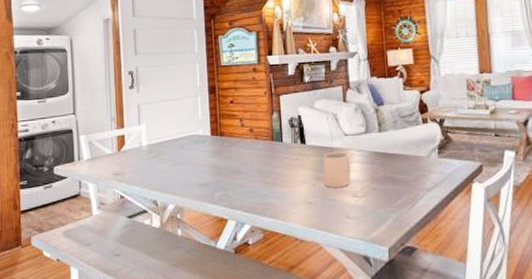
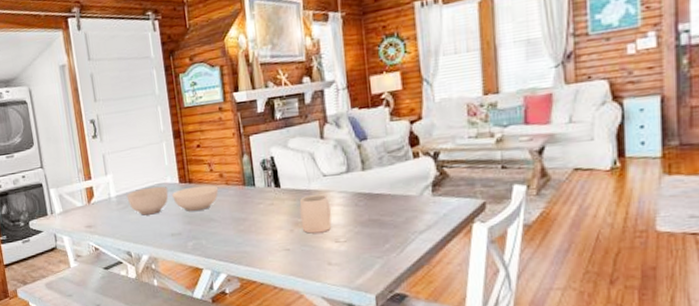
bowl: none [158,137,200,165] -> present [126,186,169,216]
bowl: none [203,138,248,163] -> present [172,185,219,211]

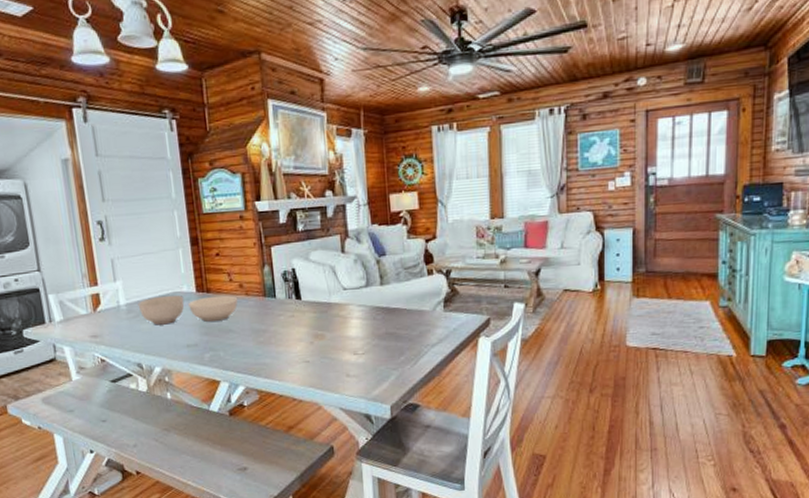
mug: present [299,194,332,234] -> none [320,307,351,346]

